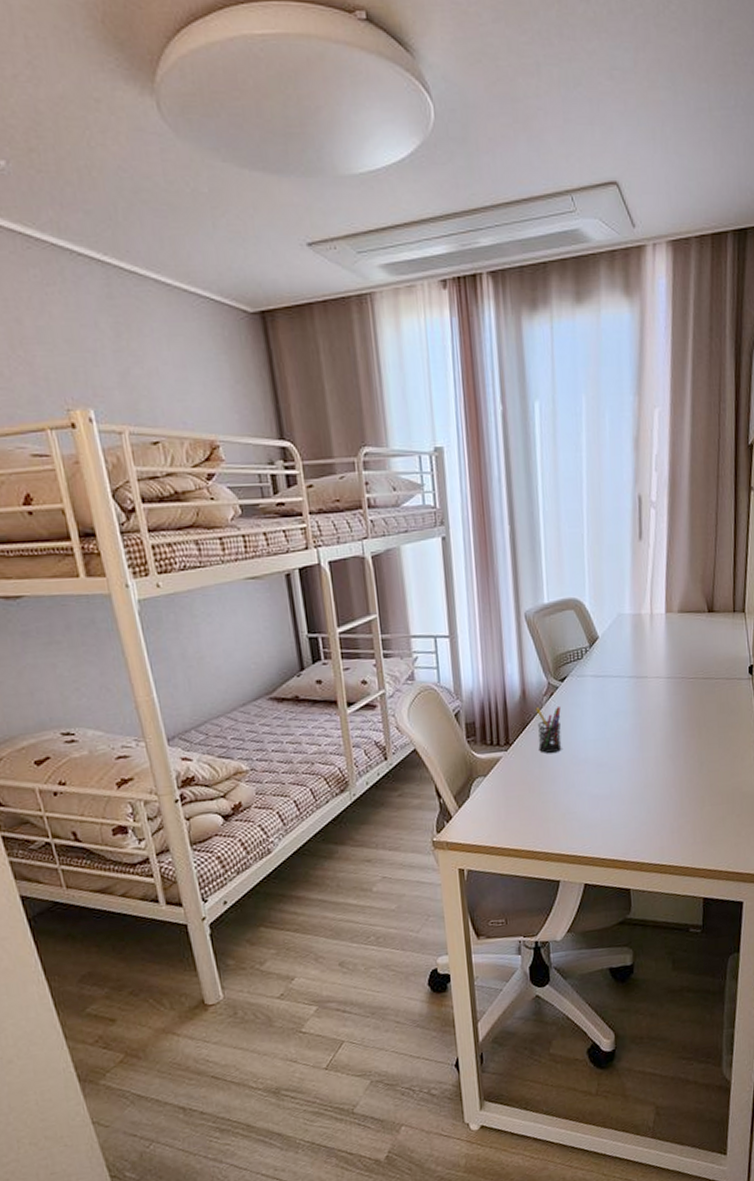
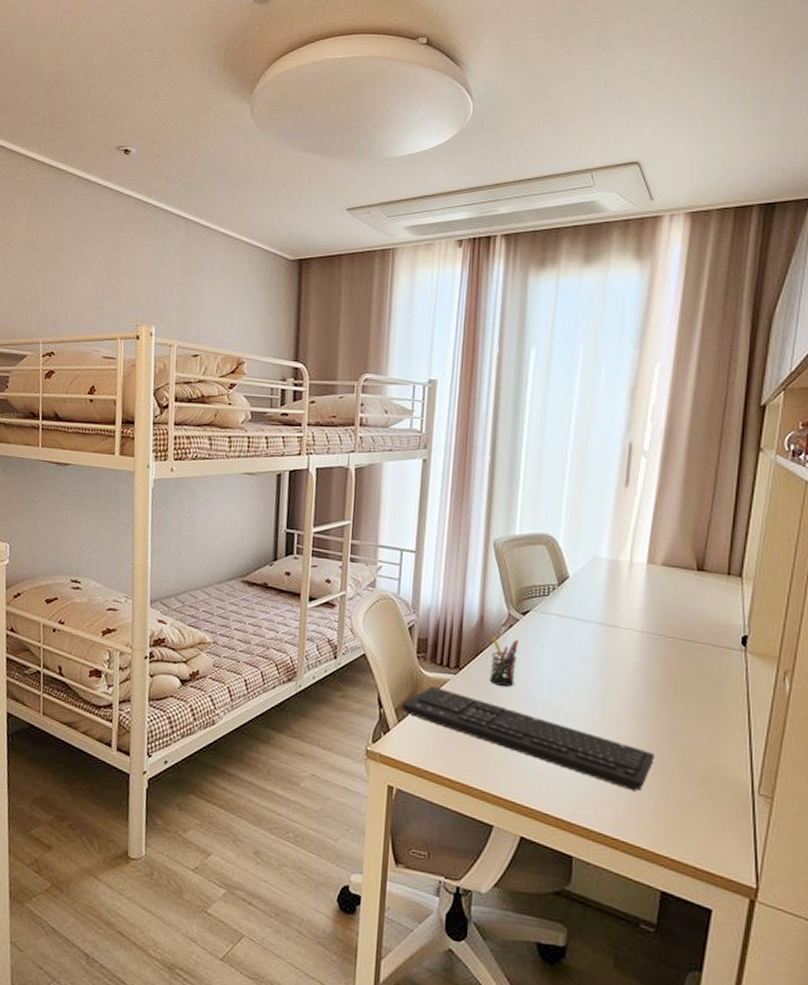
keyboard: none [460,766,688,821] -> present [401,686,655,792]

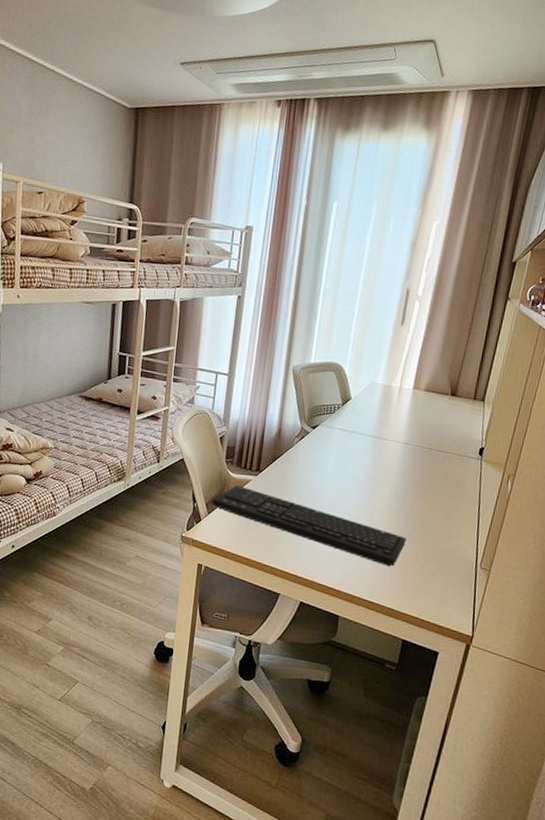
pen holder: present [489,636,519,686] -> none [283,446,308,486]

